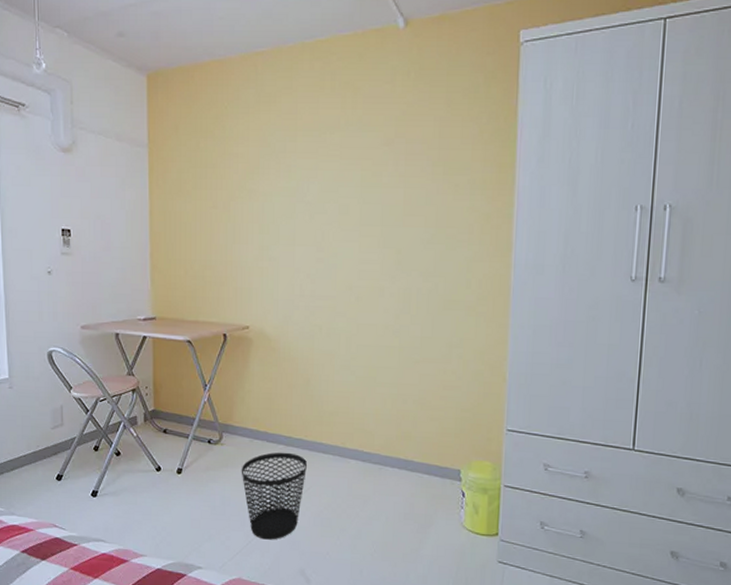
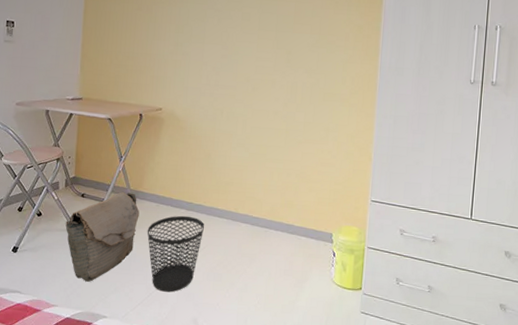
bag: none [148,426,231,529] -> present [65,192,140,282]

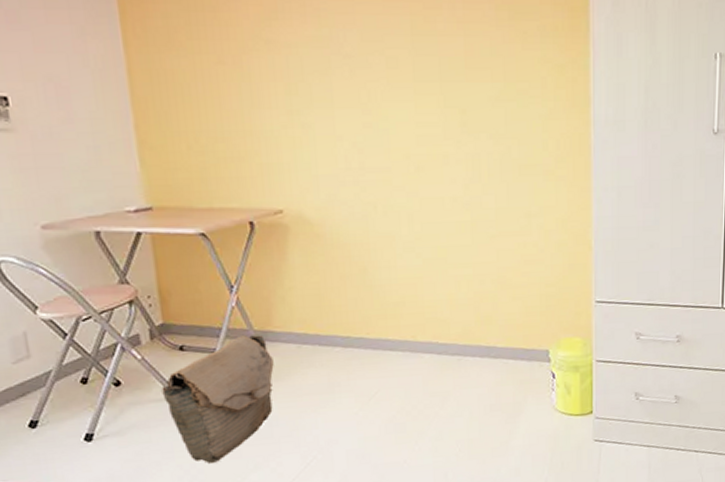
wastebasket: present [147,215,204,292] -> none [288,354,372,459]

